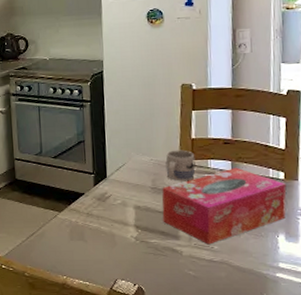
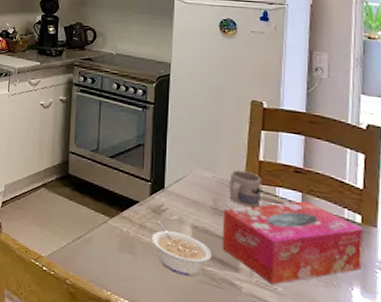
legume: none [98,207,154,251] -> present [151,220,212,277]

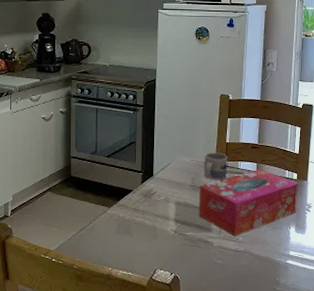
legume: present [151,220,212,277] -> none [143,203,191,243]

